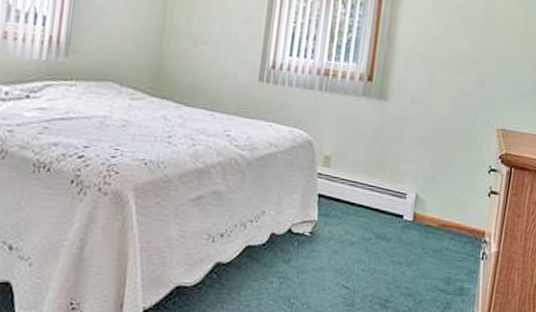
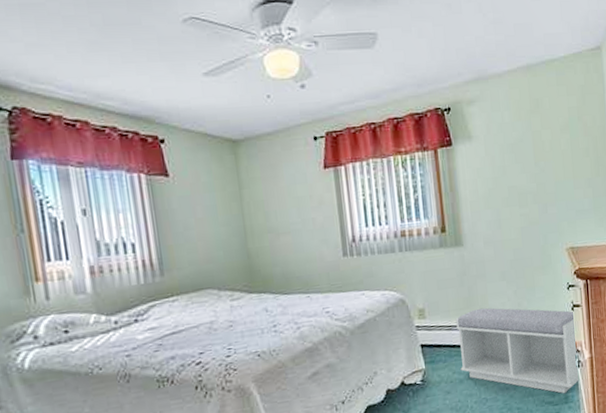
bench: none [354,170,489,285] -> present [455,307,580,394]

